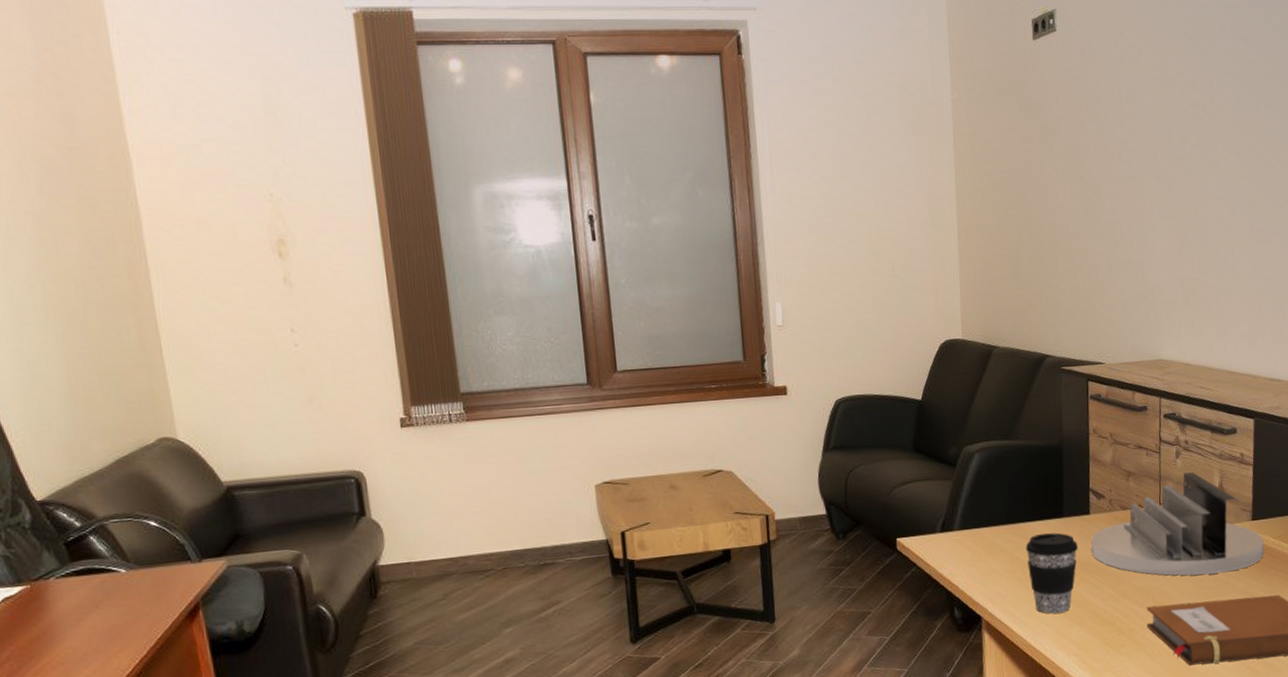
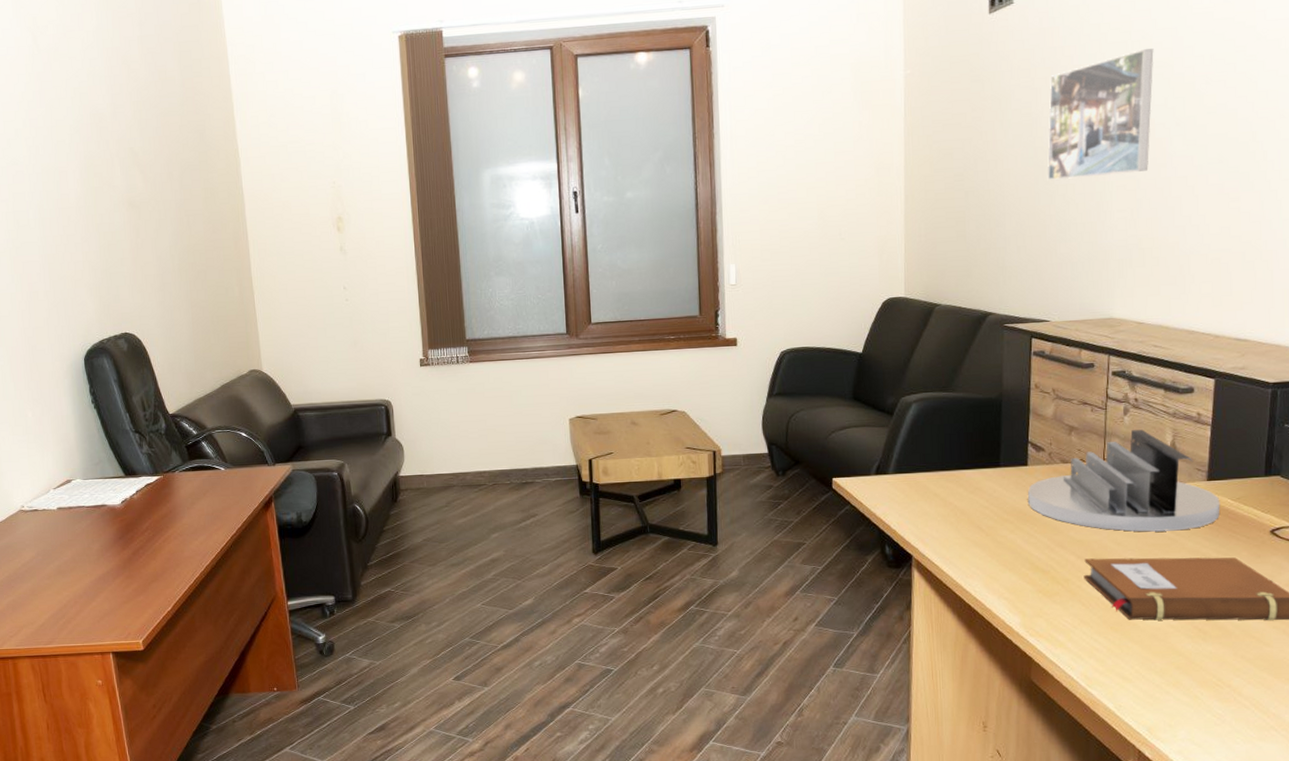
coffee cup: present [1025,532,1078,614] -> none [959,481,1013,558]
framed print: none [1093,87,1188,218] -> present [1047,49,1154,180]

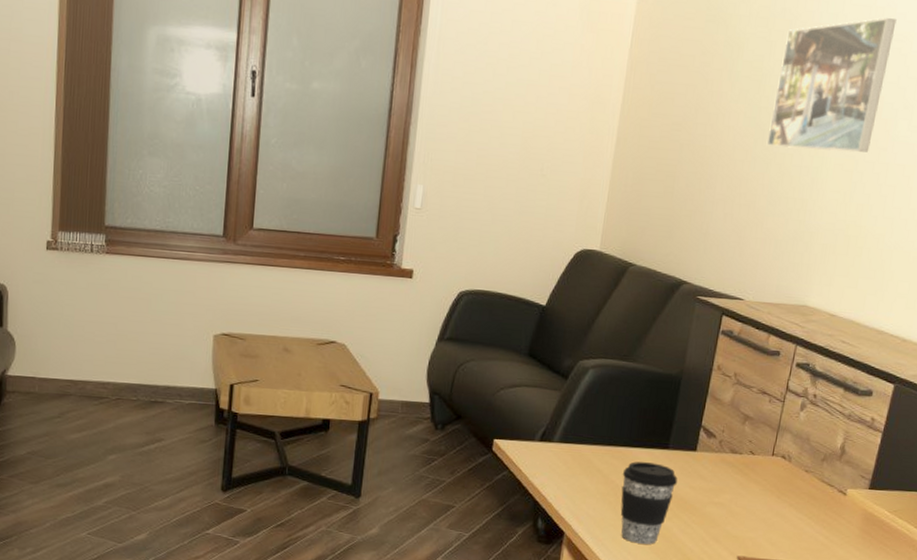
coffee cup: none [959,481,1013,558] -> present [620,461,678,544]
desk organizer: present [1027,430,1221,532] -> none [690,427,878,538]

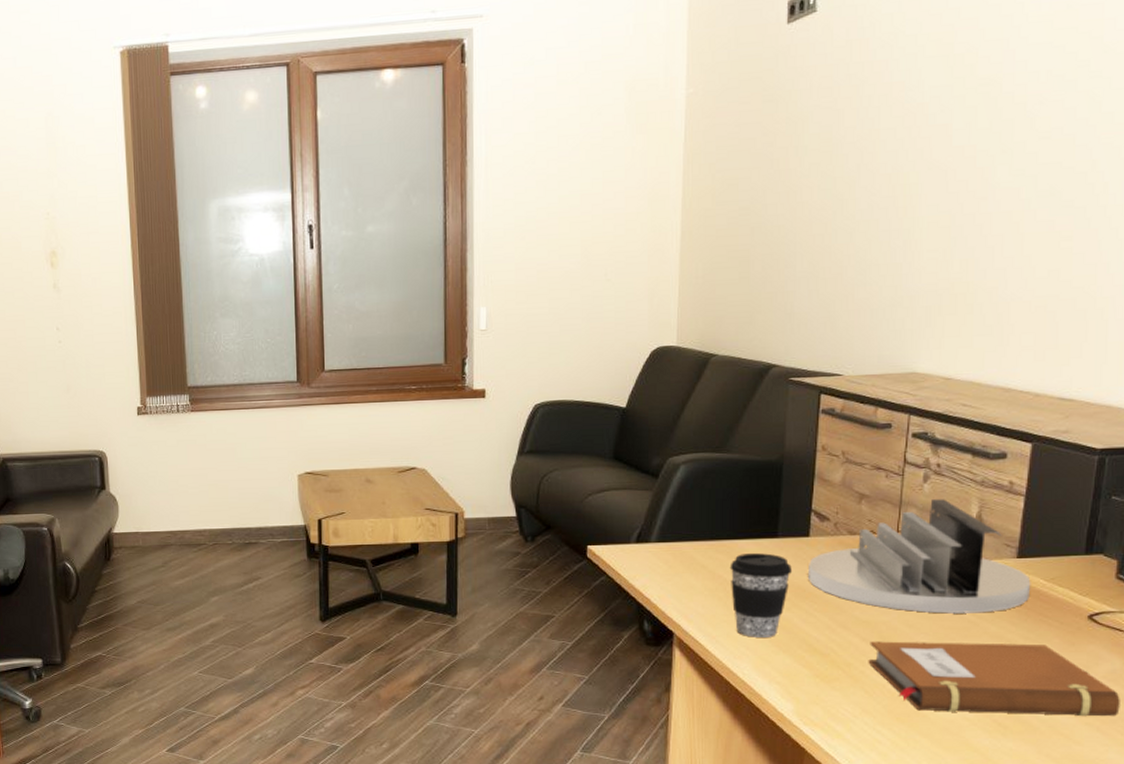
desk organizer: none [690,427,878,538] -> present [807,499,1031,614]
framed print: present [766,17,897,152] -> none [847,63,980,215]

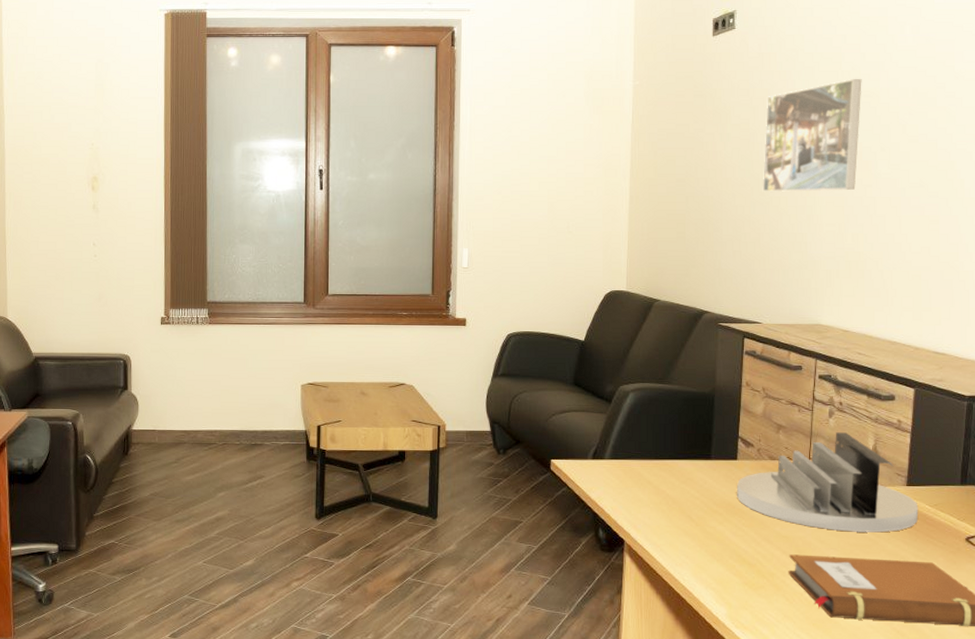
coffee cup: present [729,553,792,637] -> none [671,472,723,548]
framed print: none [847,63,980,215] -> present [762,79,862,193]

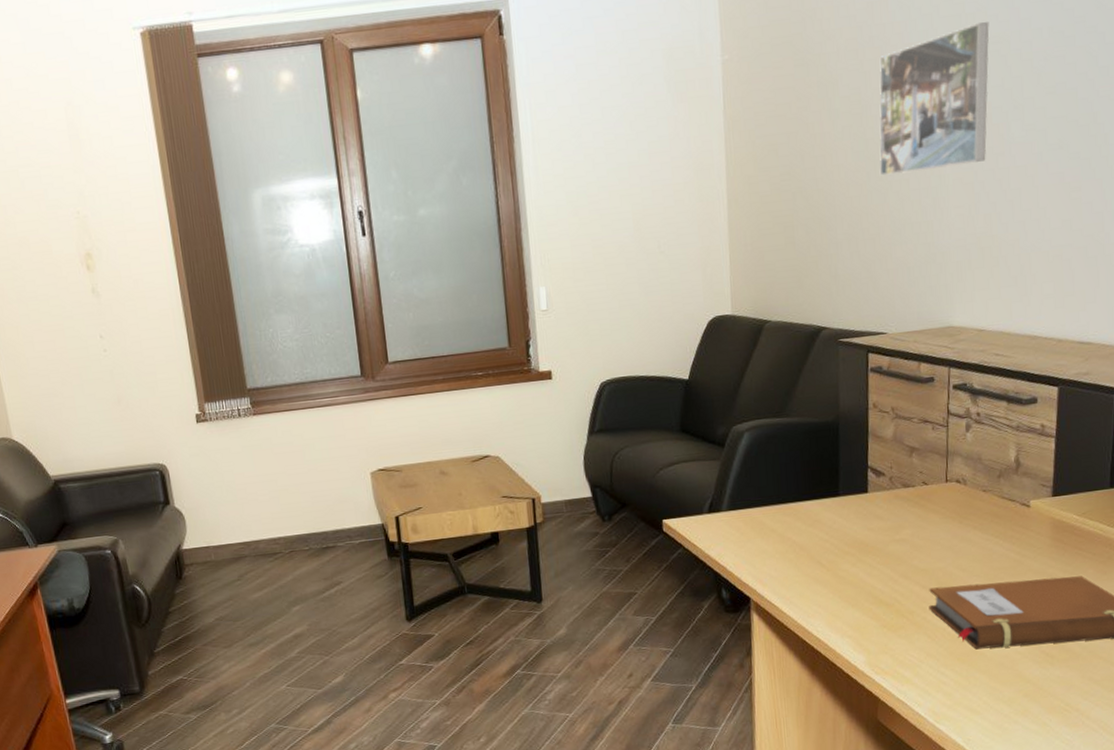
desk organizer: present [736,432,919,533] -> none [868,446,1066,556]

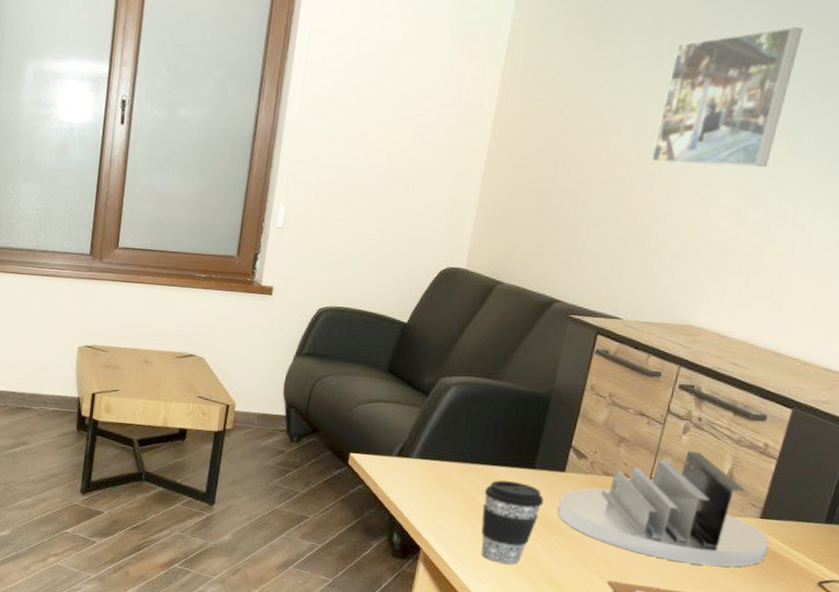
coffee cup: none [797,512,854,595] -> present [481,480,544,564]
desk organizer: none [868,446,1066,556] -> present [557,451,770,567]

